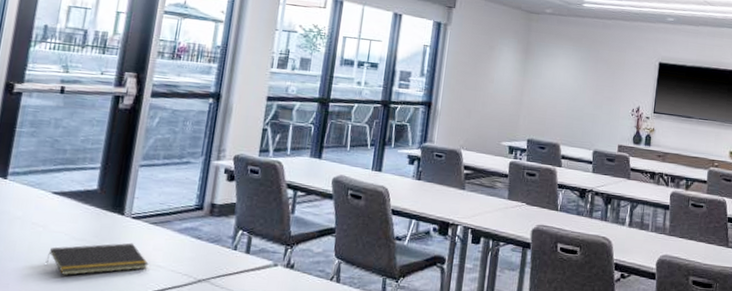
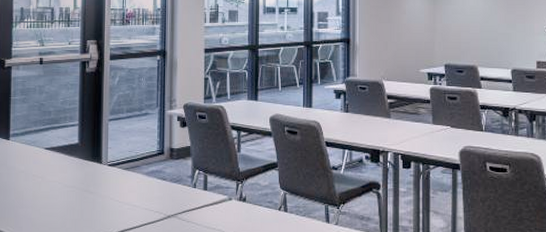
notepad: present [45,242,149,276] -> none [47,187,126,217]

